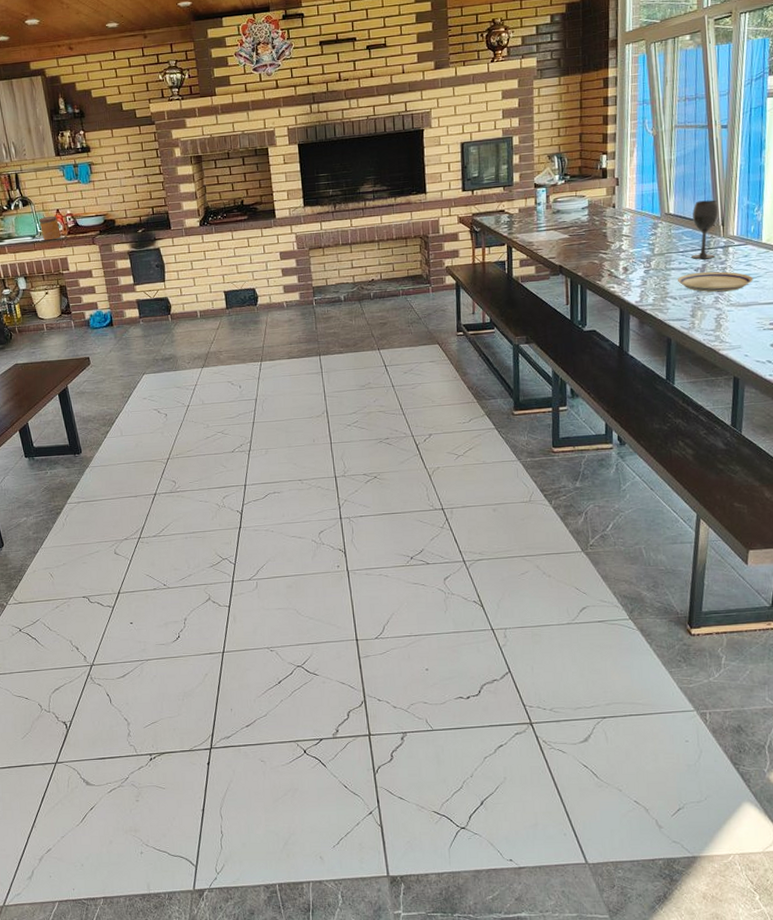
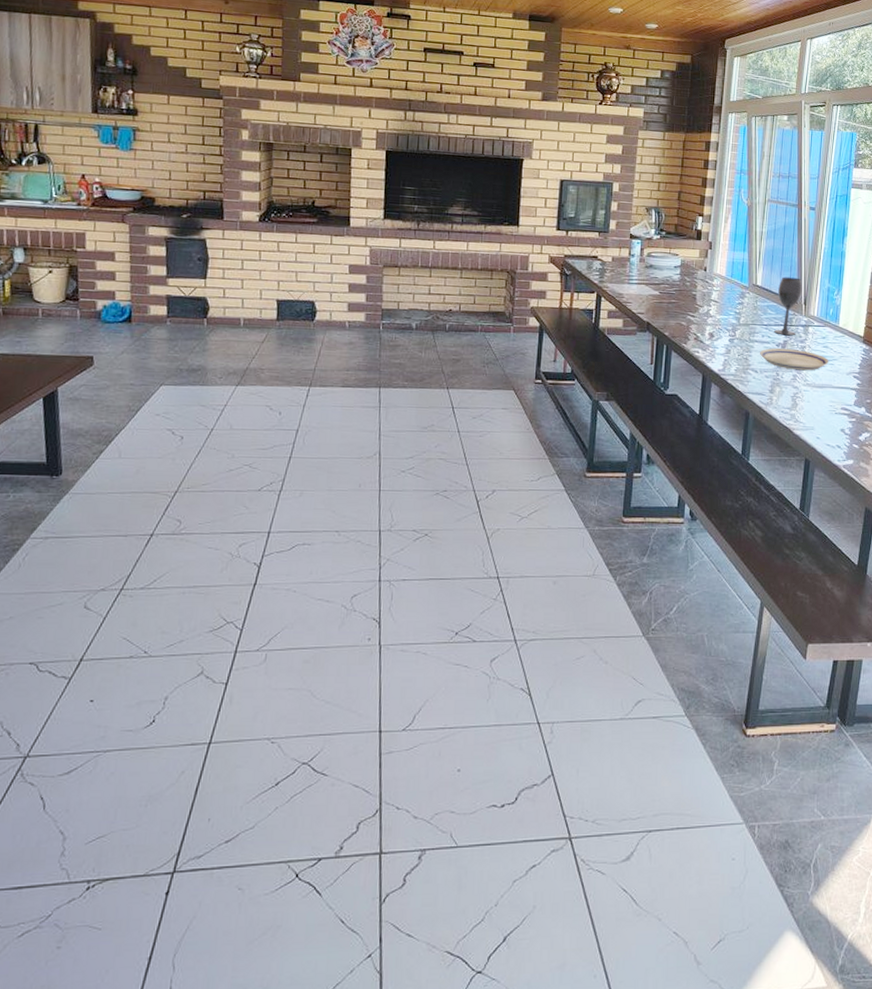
jar: present [39,215,61,241] -> none [56,180,82,210]

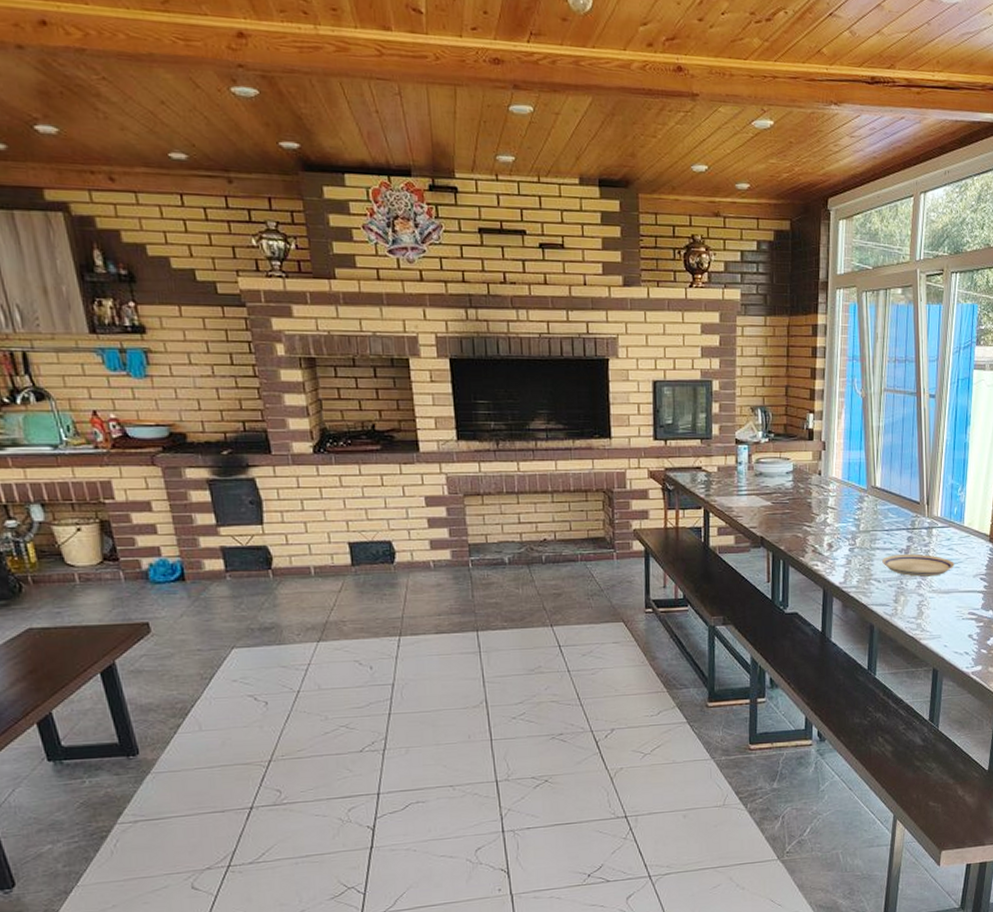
wine glass: present [774,276,802,336] -> none [896,475,925,540]

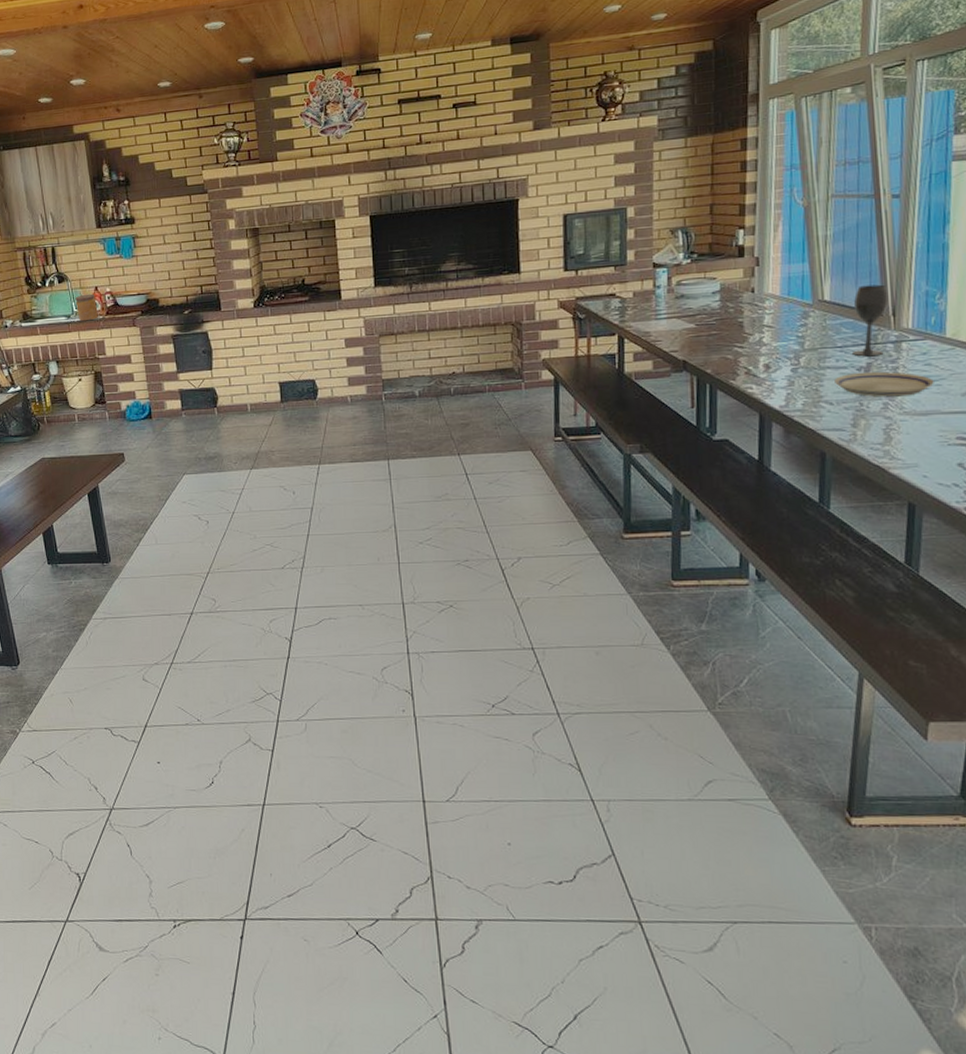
jar: none [63,419,100,454] -> present [75,293,98,322]
wine glass: none [896,475,925,540] -> present [853,284,889,357]

